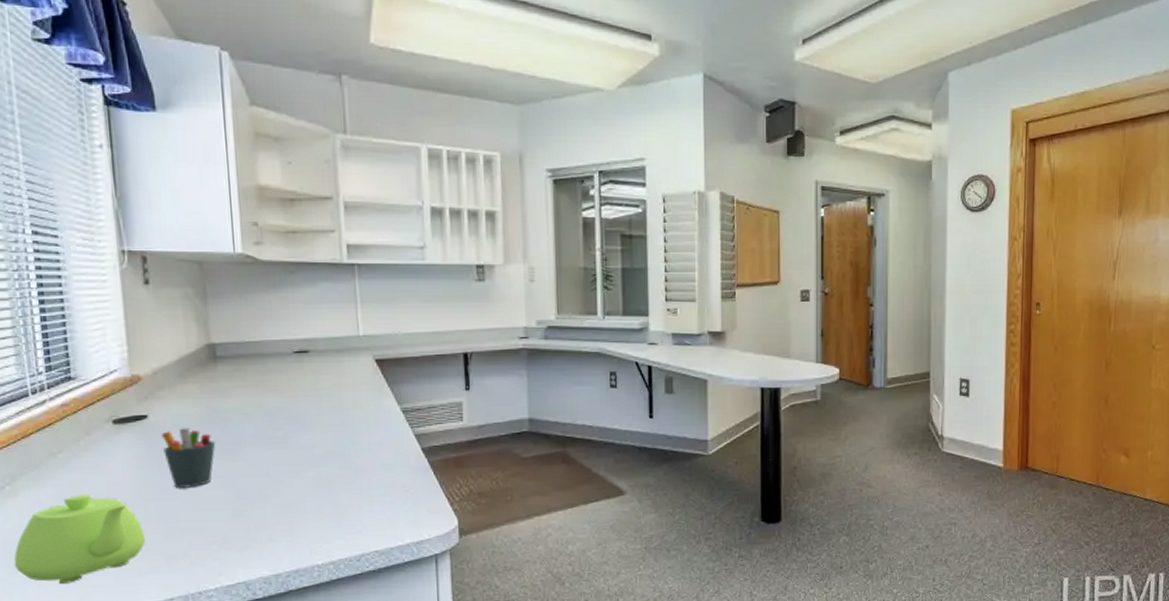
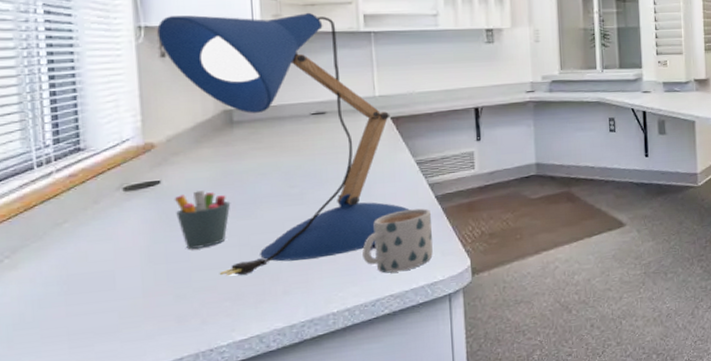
teapot: present [14,495,145,584] -> none [10,262,154,353]
desk lamp: none [140,240,397,519] -> present [157,12,411,276]
mug: none [347,461,419,528] -> present [362,208,433,273]

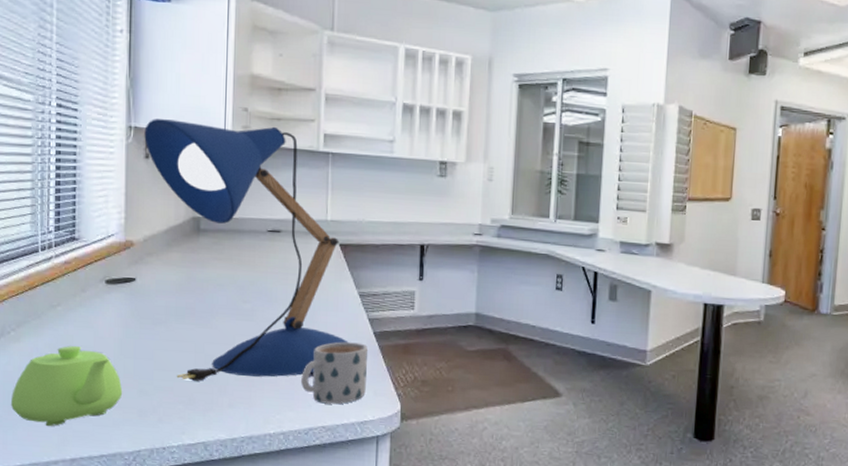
teapot: none [10,262,154,353] -> present [10,346,122,426]
pen holder: present [174,190,231,249] -> none [145,293,192,349]

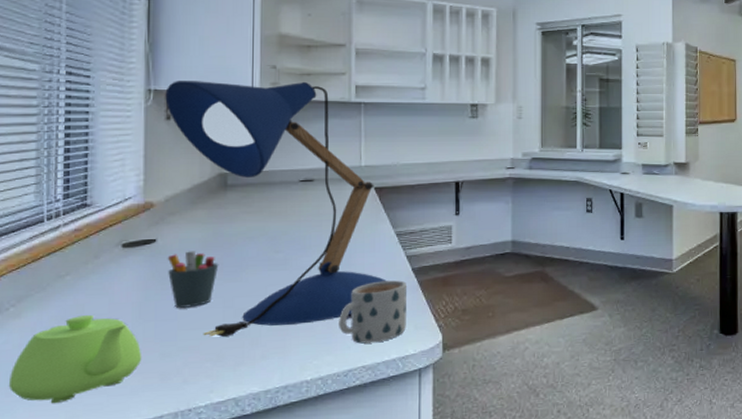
pen holder: none [145,293,192,349] -> present [167,251,219,308]

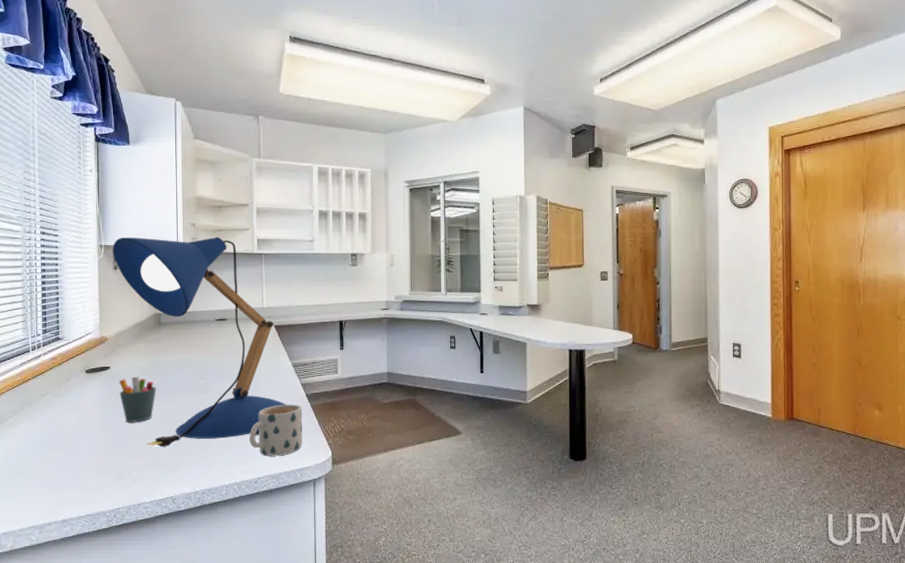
teapot: present [8,315,141,403] -> none [10,426,102,494]

